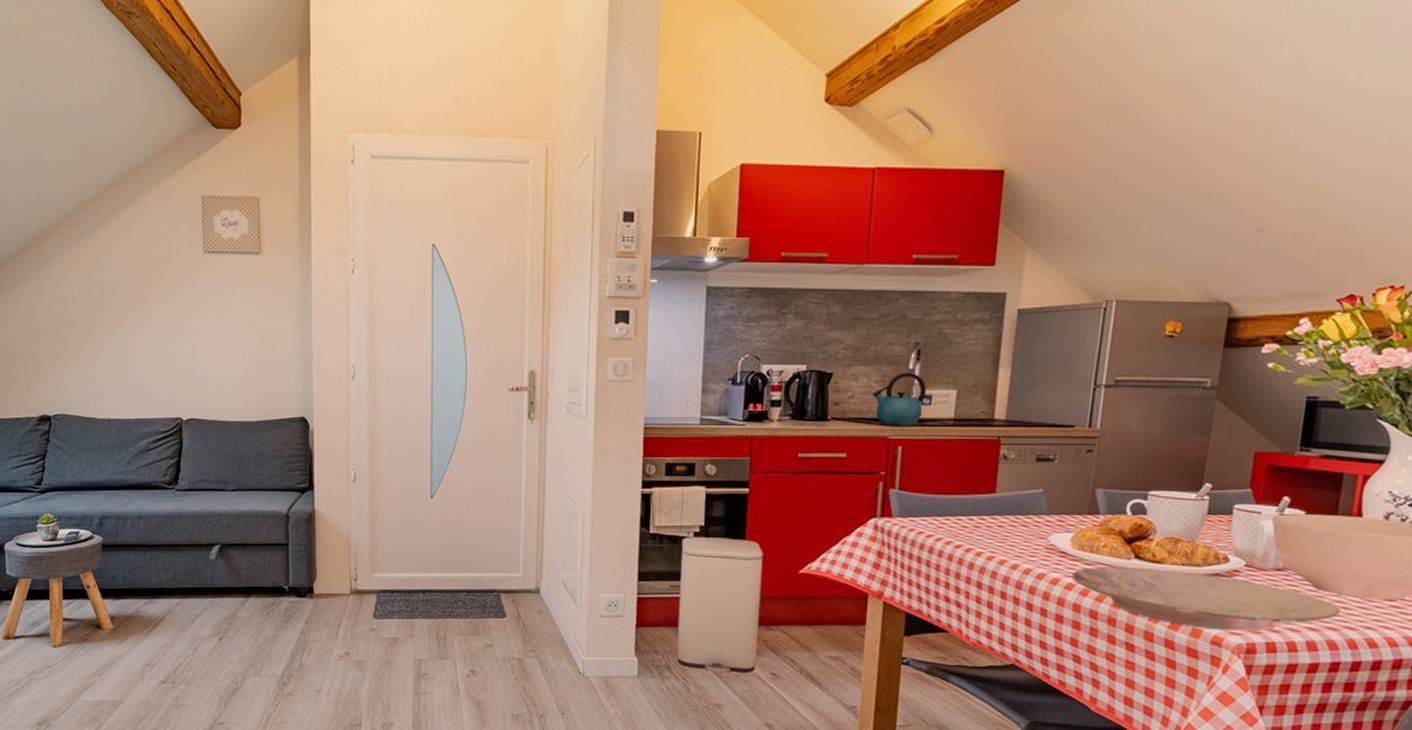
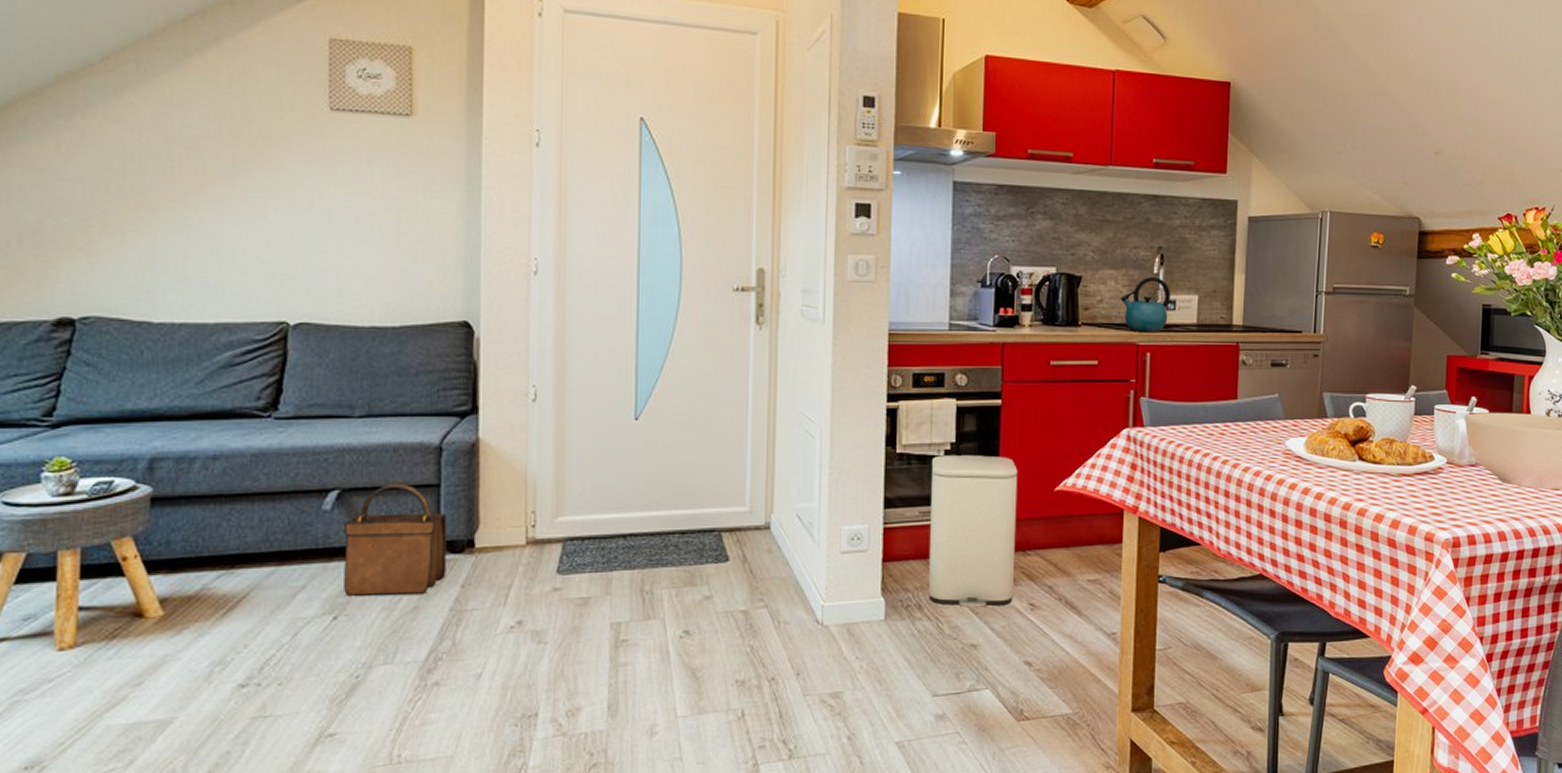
handbag: none [224,542,294,626] -> present [344,483,447,596]
plate: present [1071,567,1341,632] -> none [1306,470,1521,527]

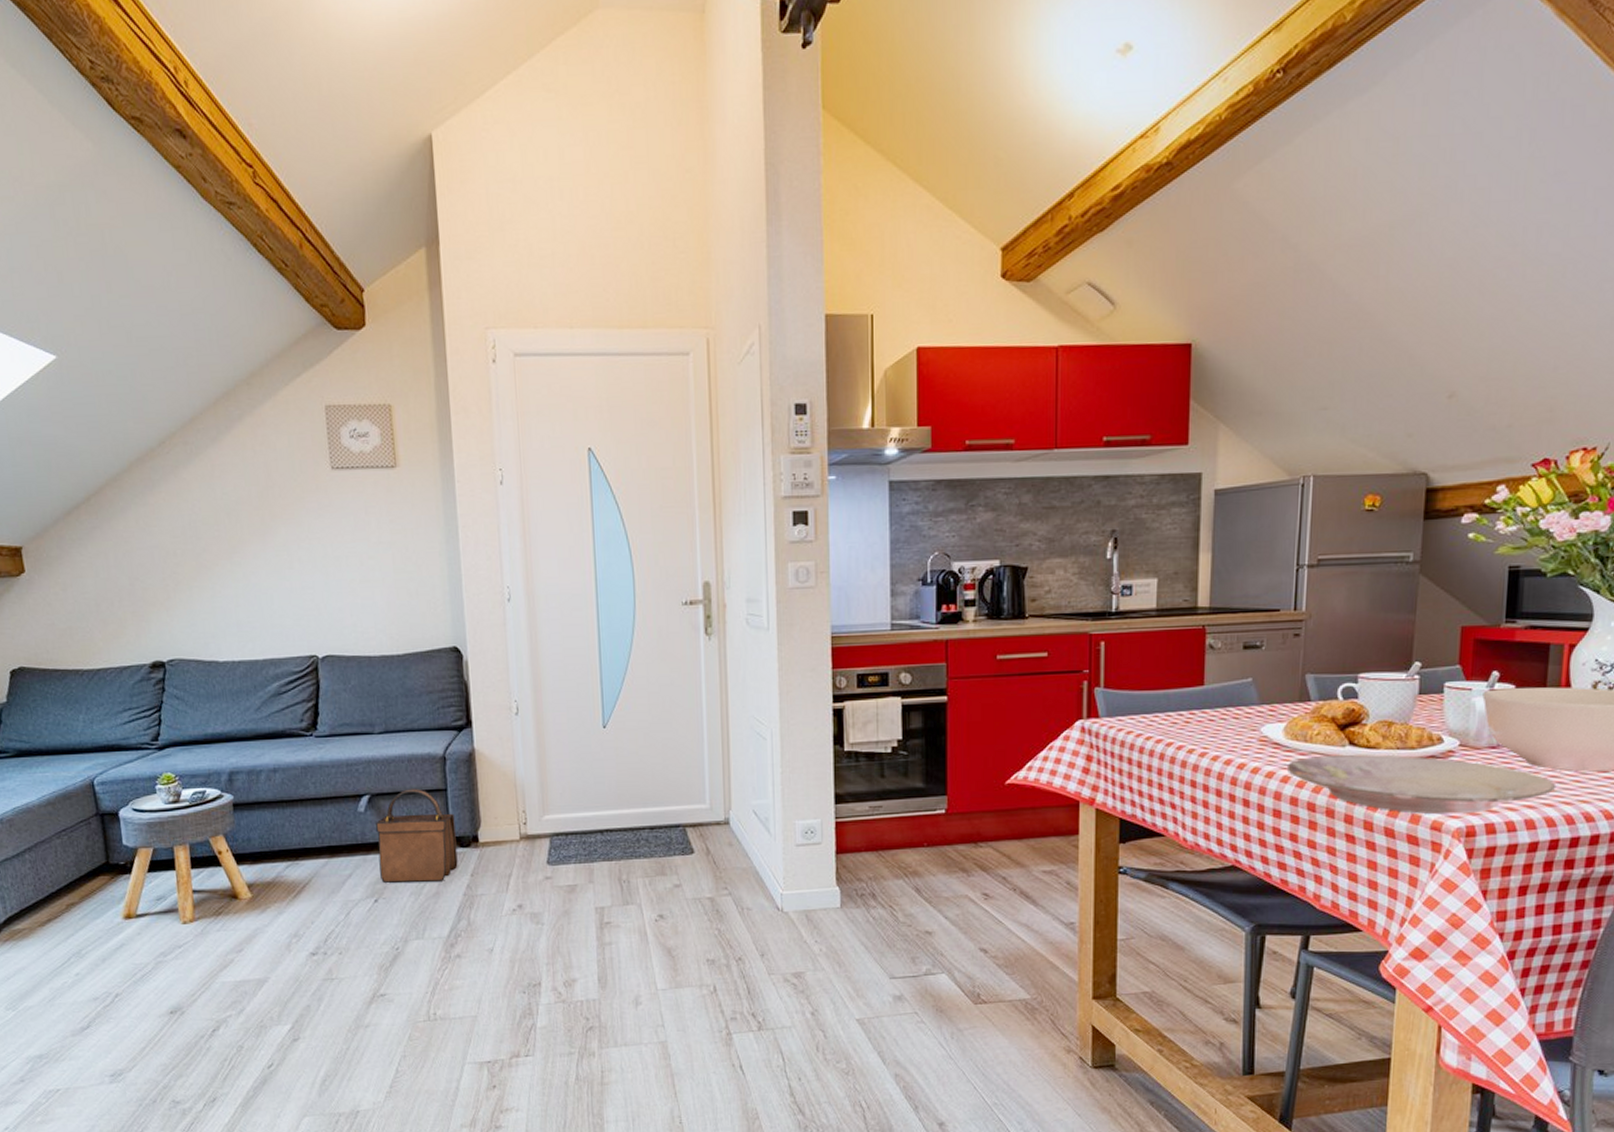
pedal bin: present [928,455,1018,608] -> none [879,751,967,897]
kettle: present [1120,277,1170,333] -> none [1070,562,1126,622]
plate: none [1306,470,1521,527] -> present [1286,755,1557,815]

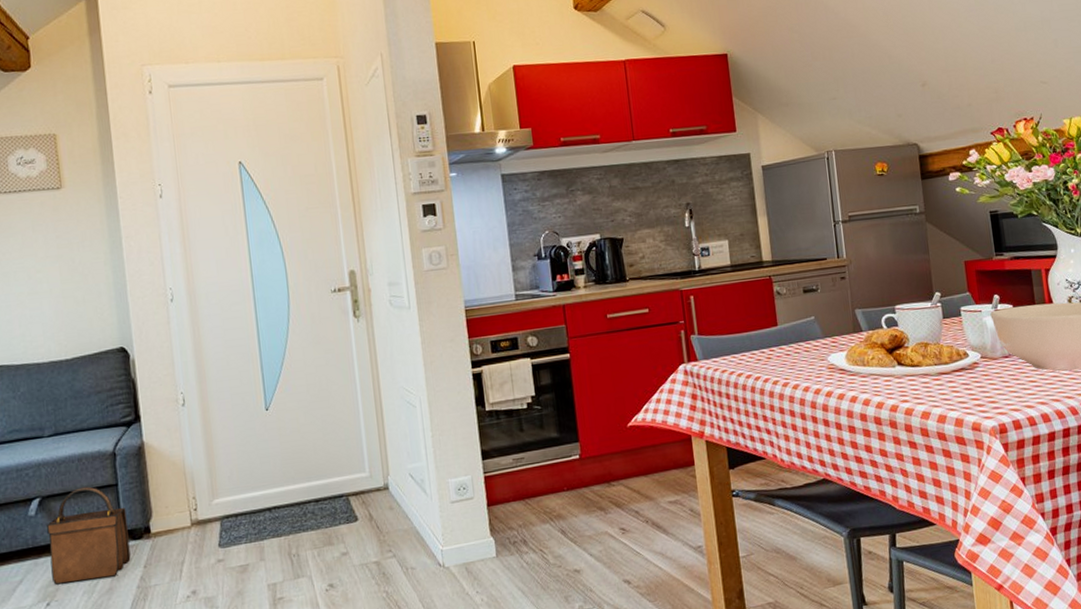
plate: present [1286,755,1557,815] -> none [853,369,1059,418]

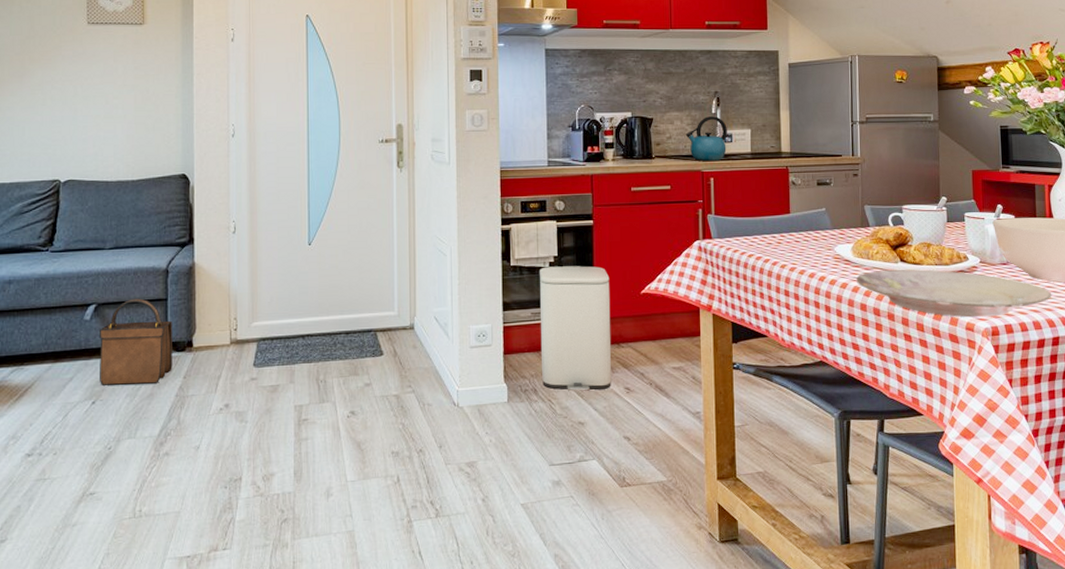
pedal bin: none [516,402,605,539] -> present [539,266,612,392]
kettle: none [659,230,705,280] -> present [685,116,727,162]
plate: none [853,369,1059,418] -> present [856,269,1052,318]

